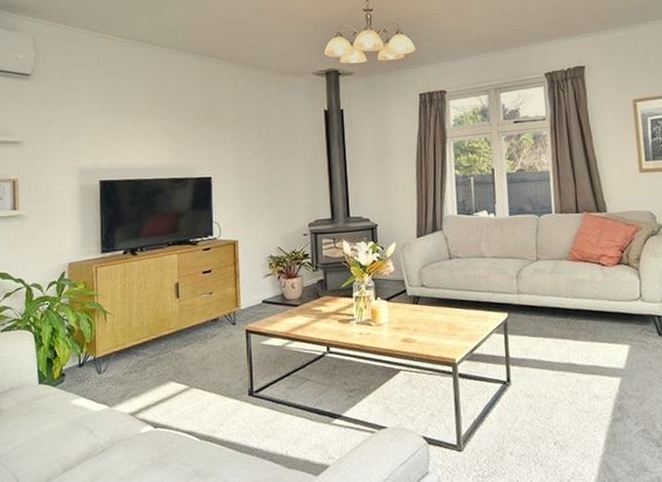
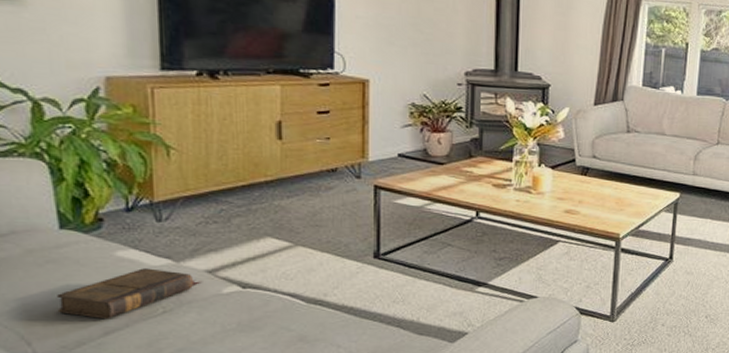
book: none [35,413,128,459] -> present [57,268,203,320]

